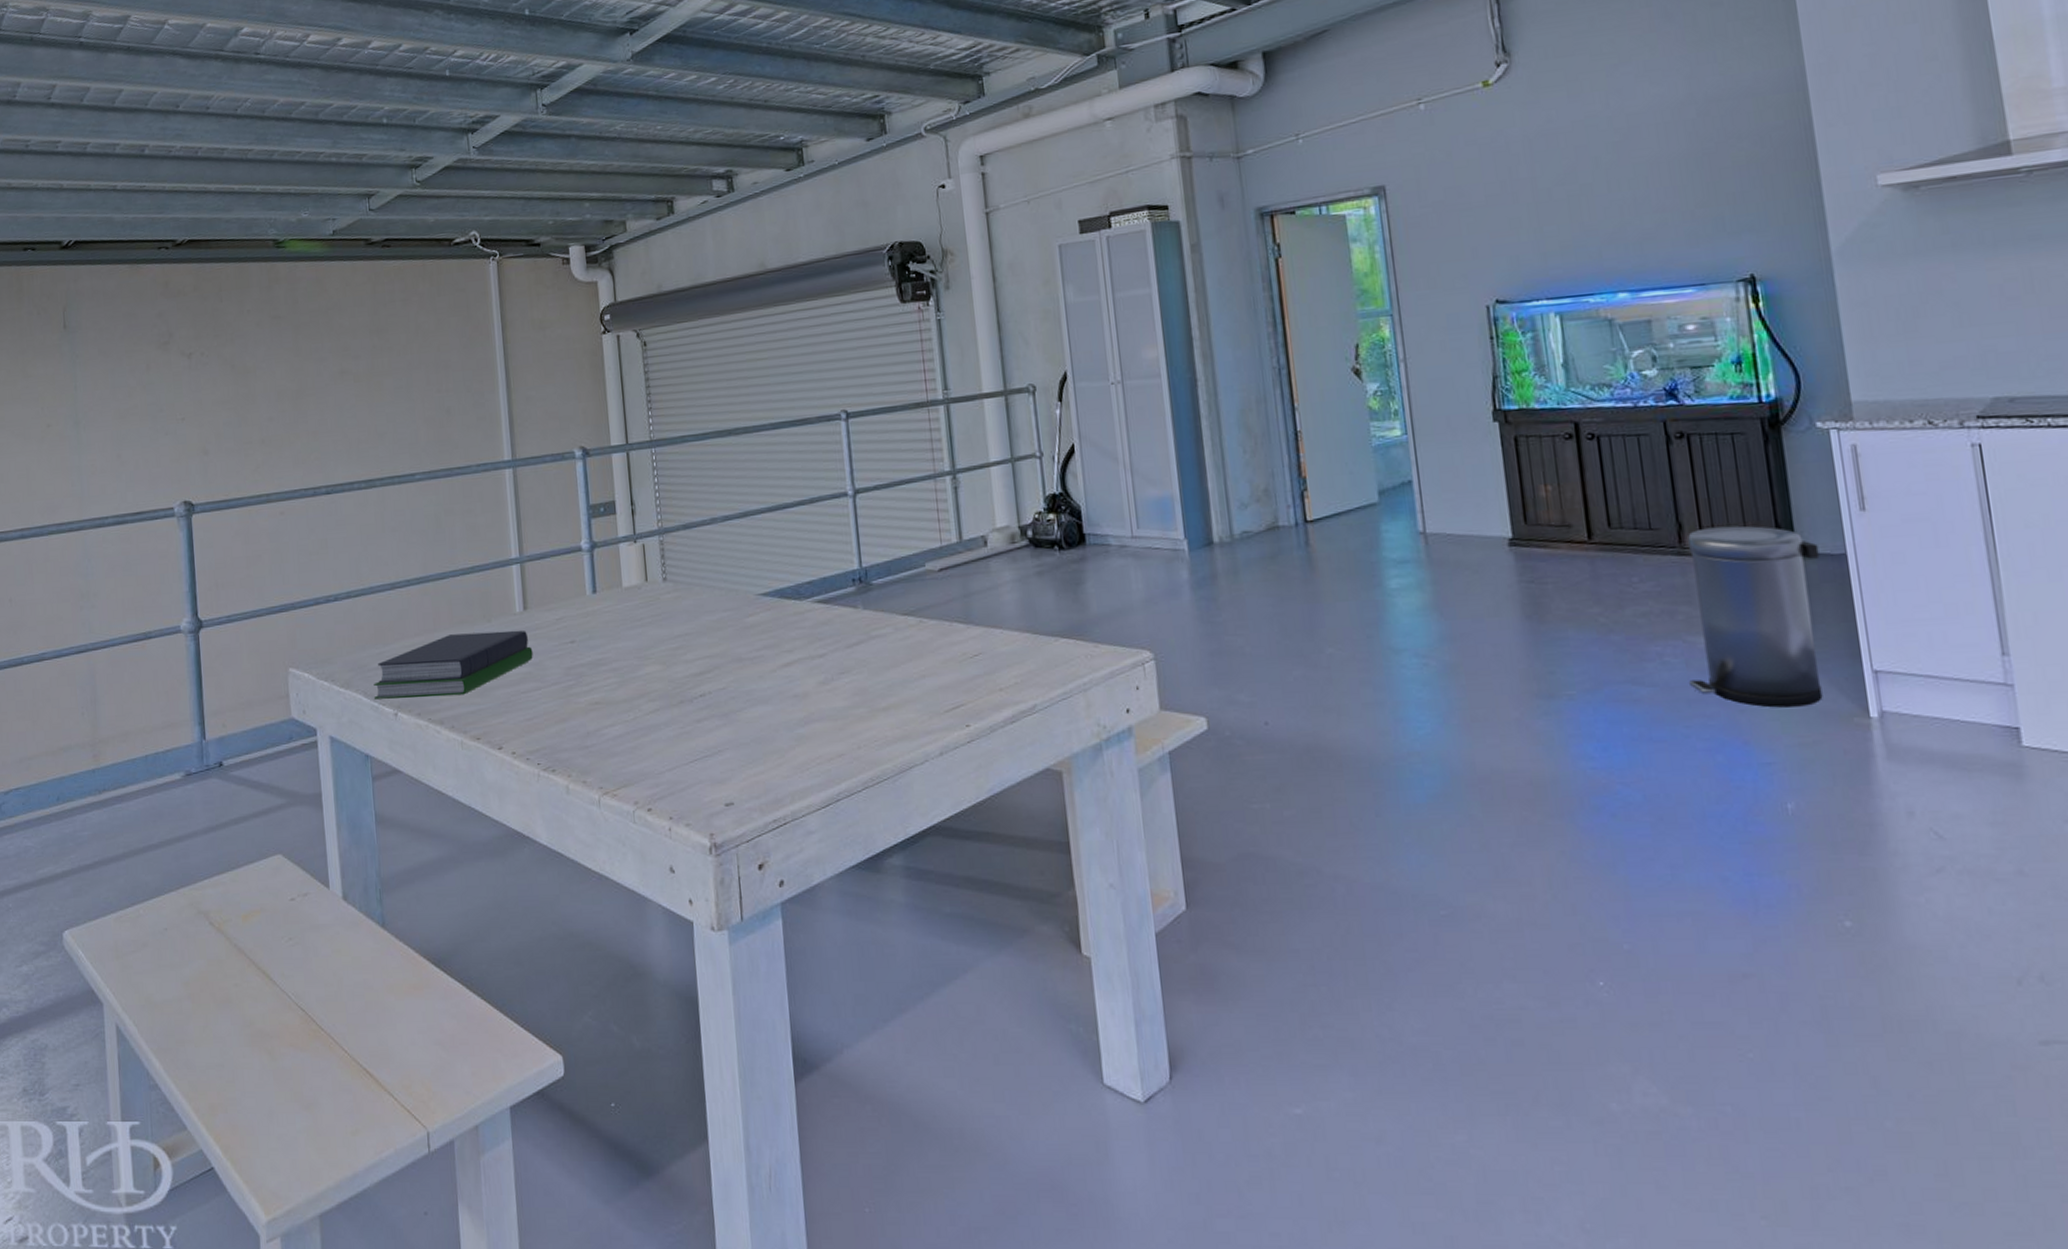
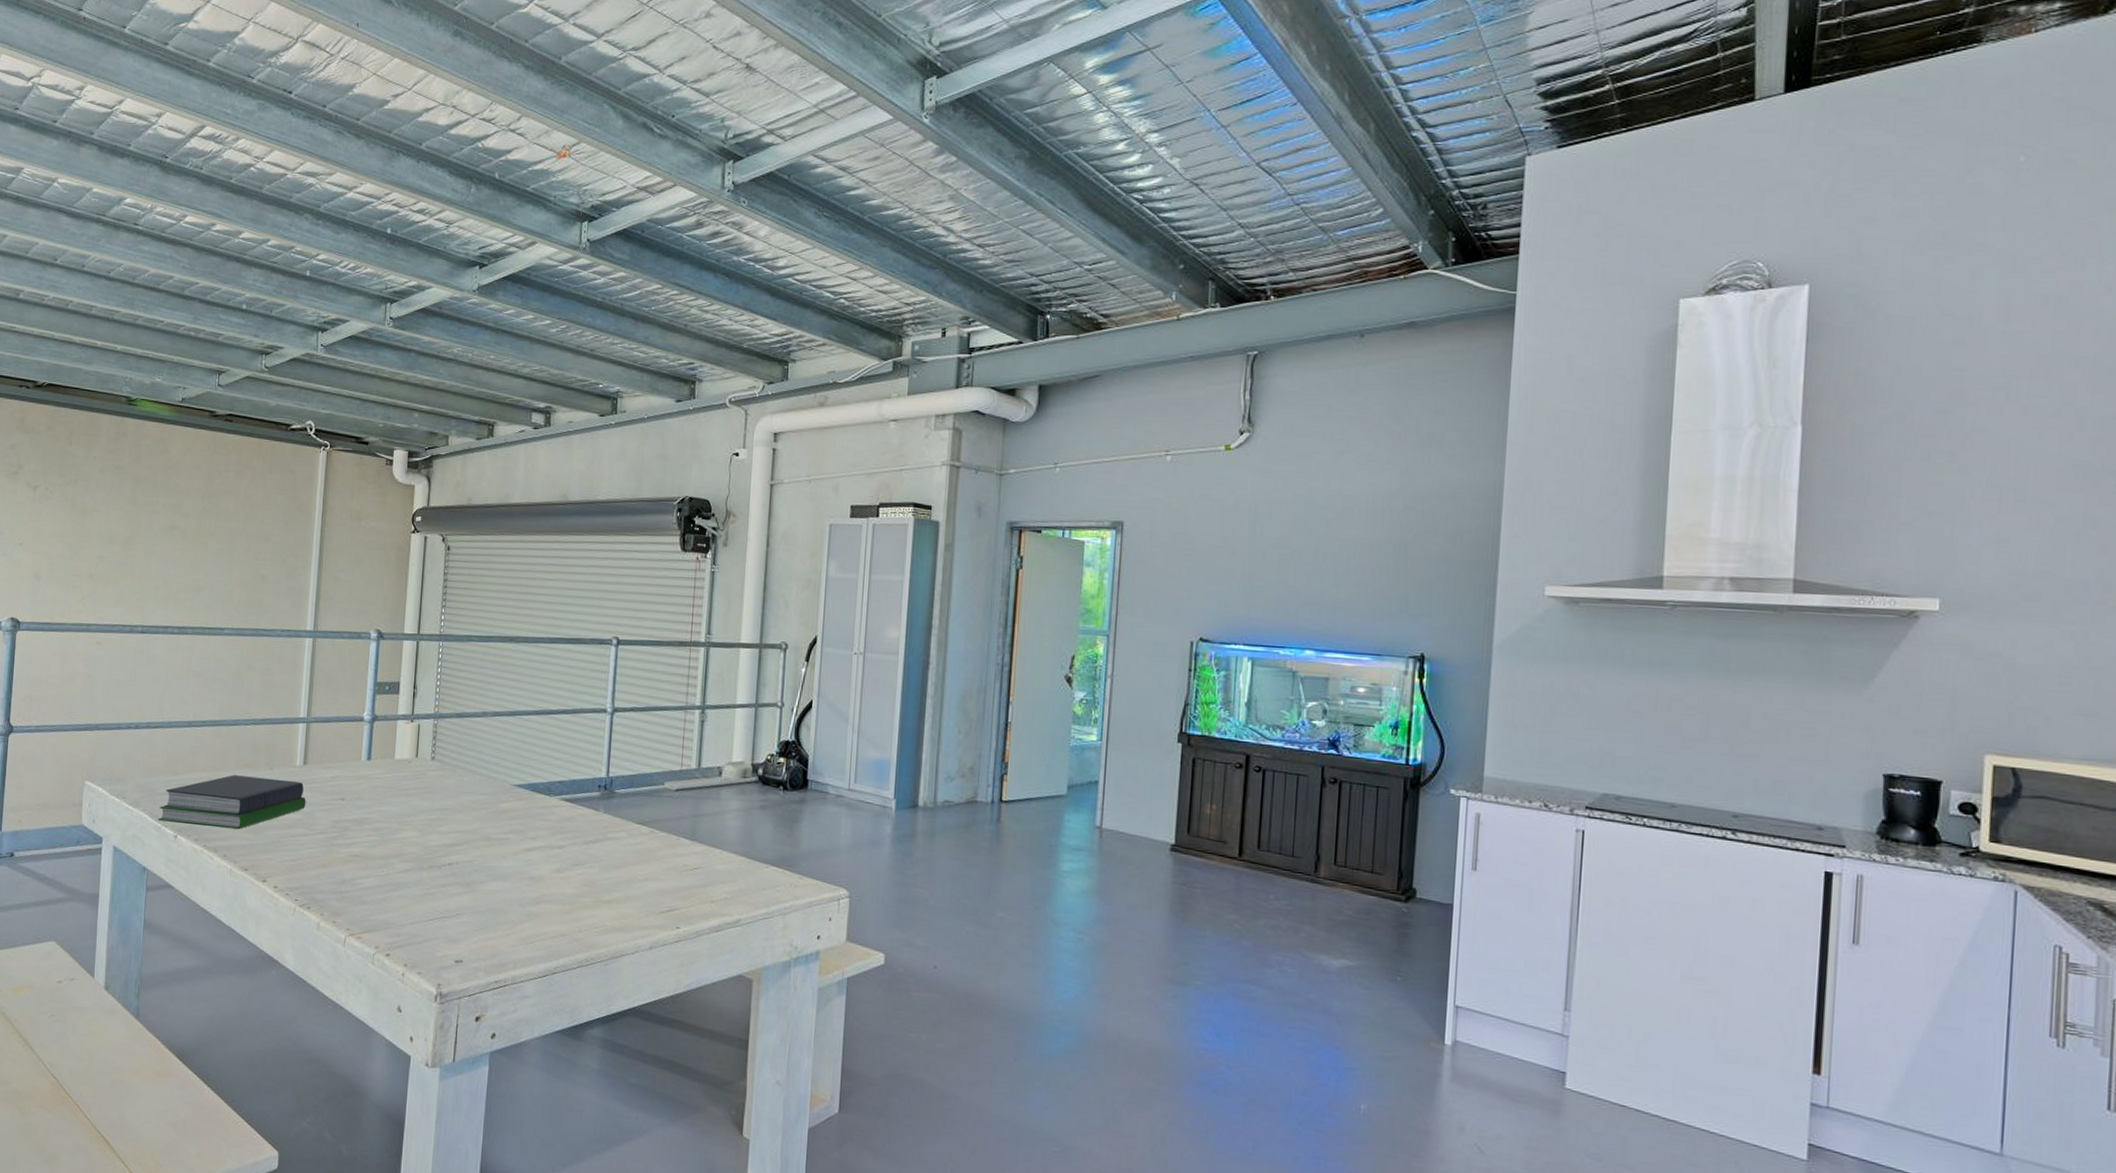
pedal bin: present [1688,525,1823,708] -> none [1298,863,1431,1026]

